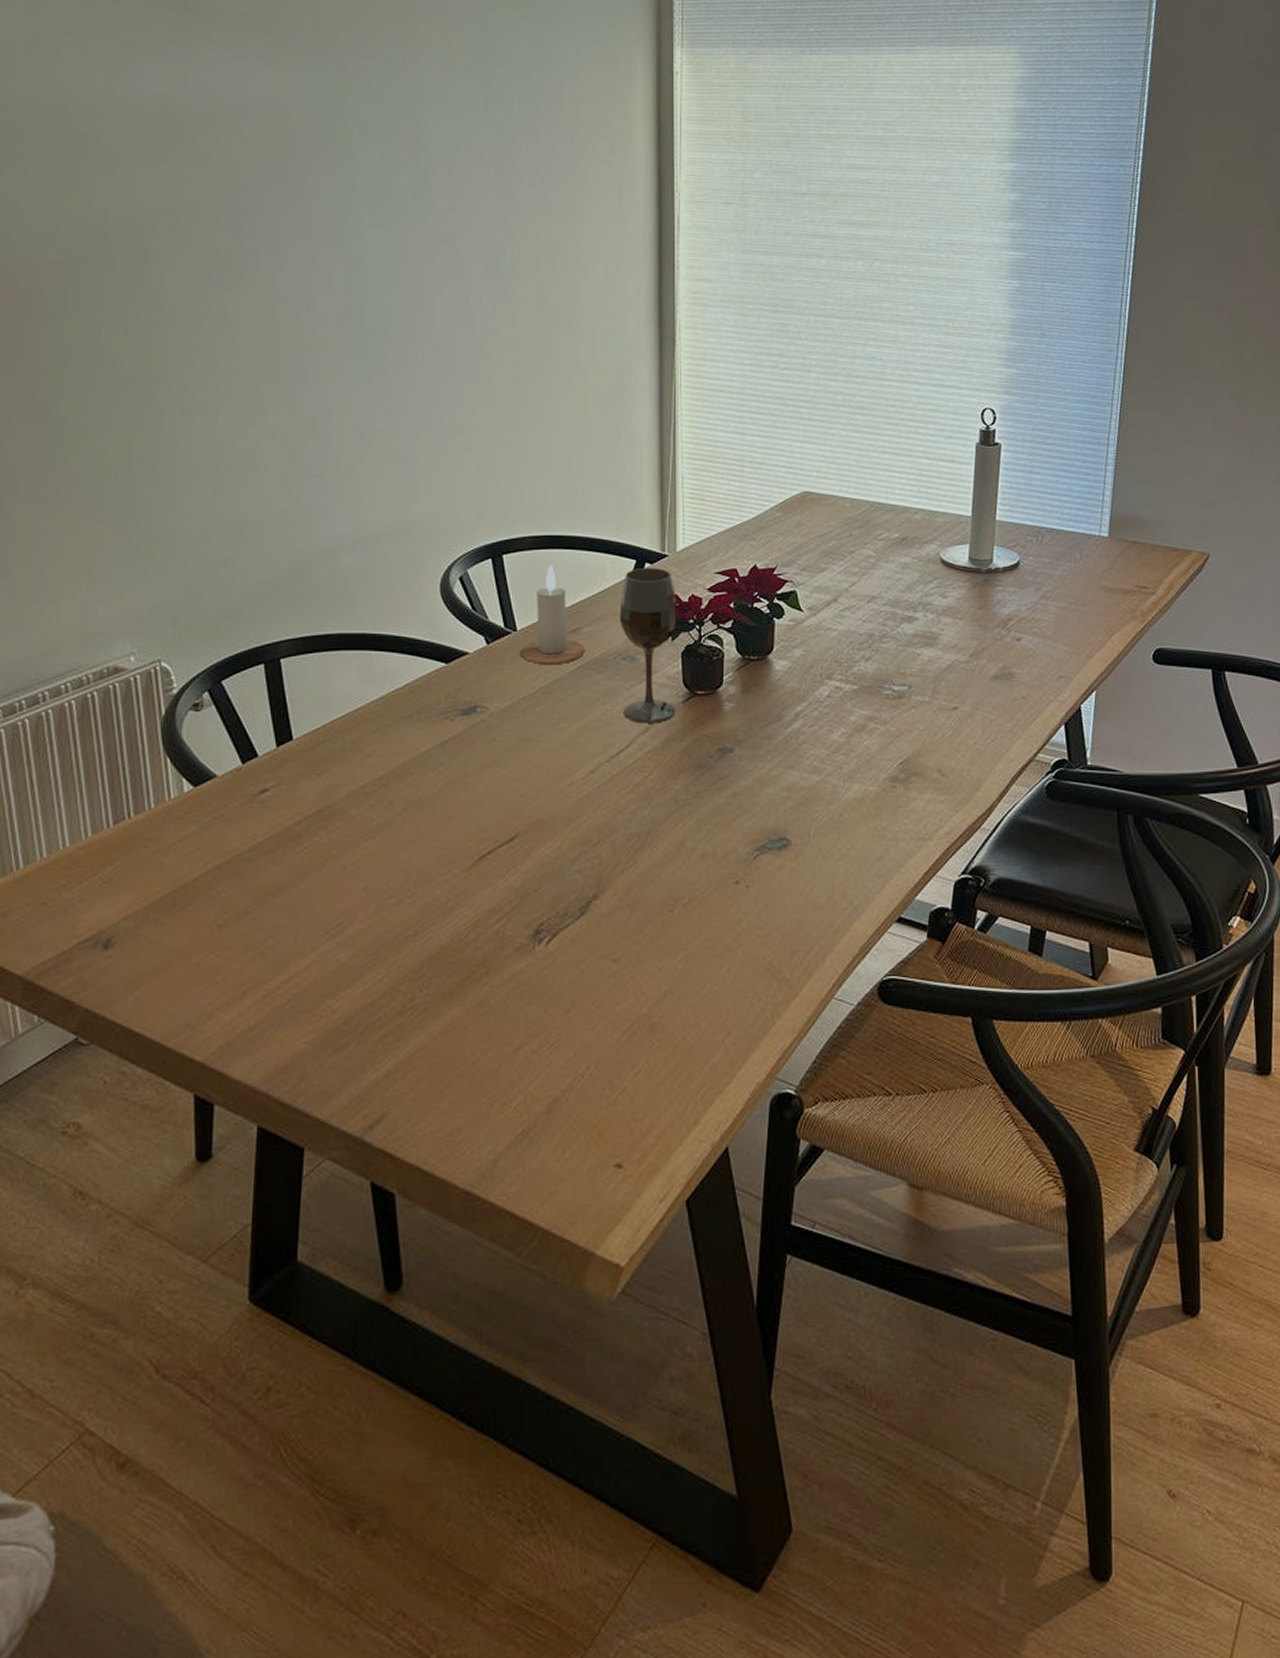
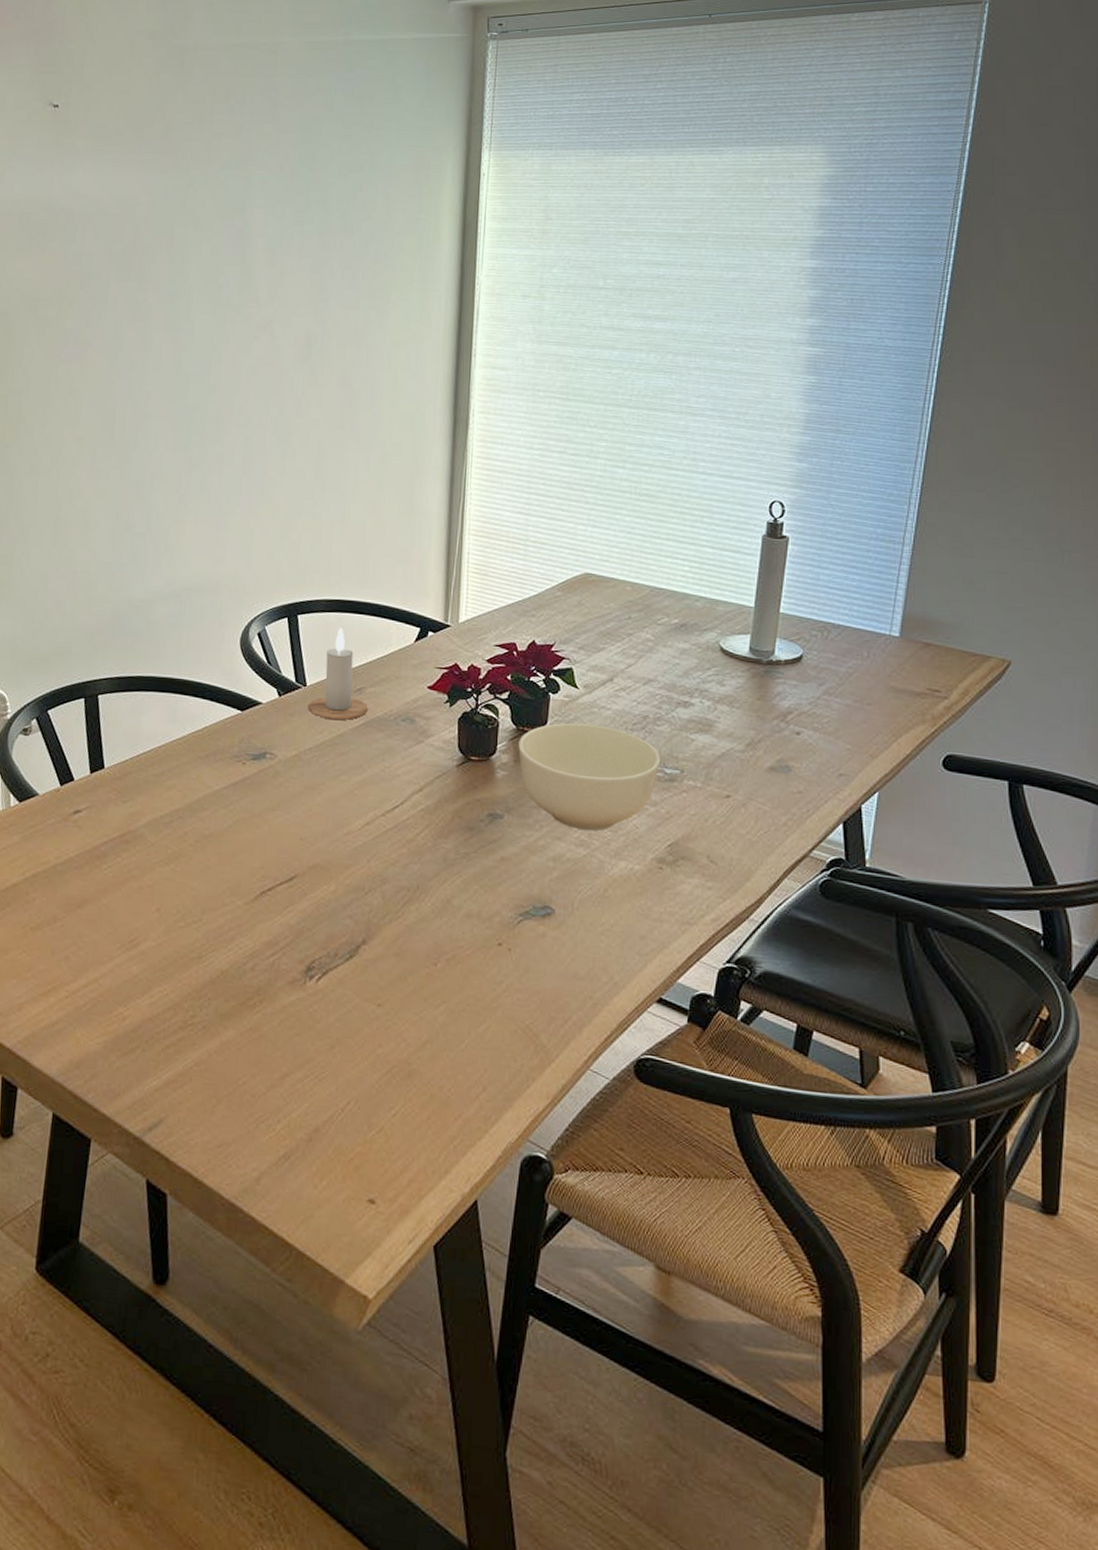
wine glass: present [619,567,678,723] -> none [399,635,457,784]
bowl: none [745,647,889,757] -> present [518,722,661,831]

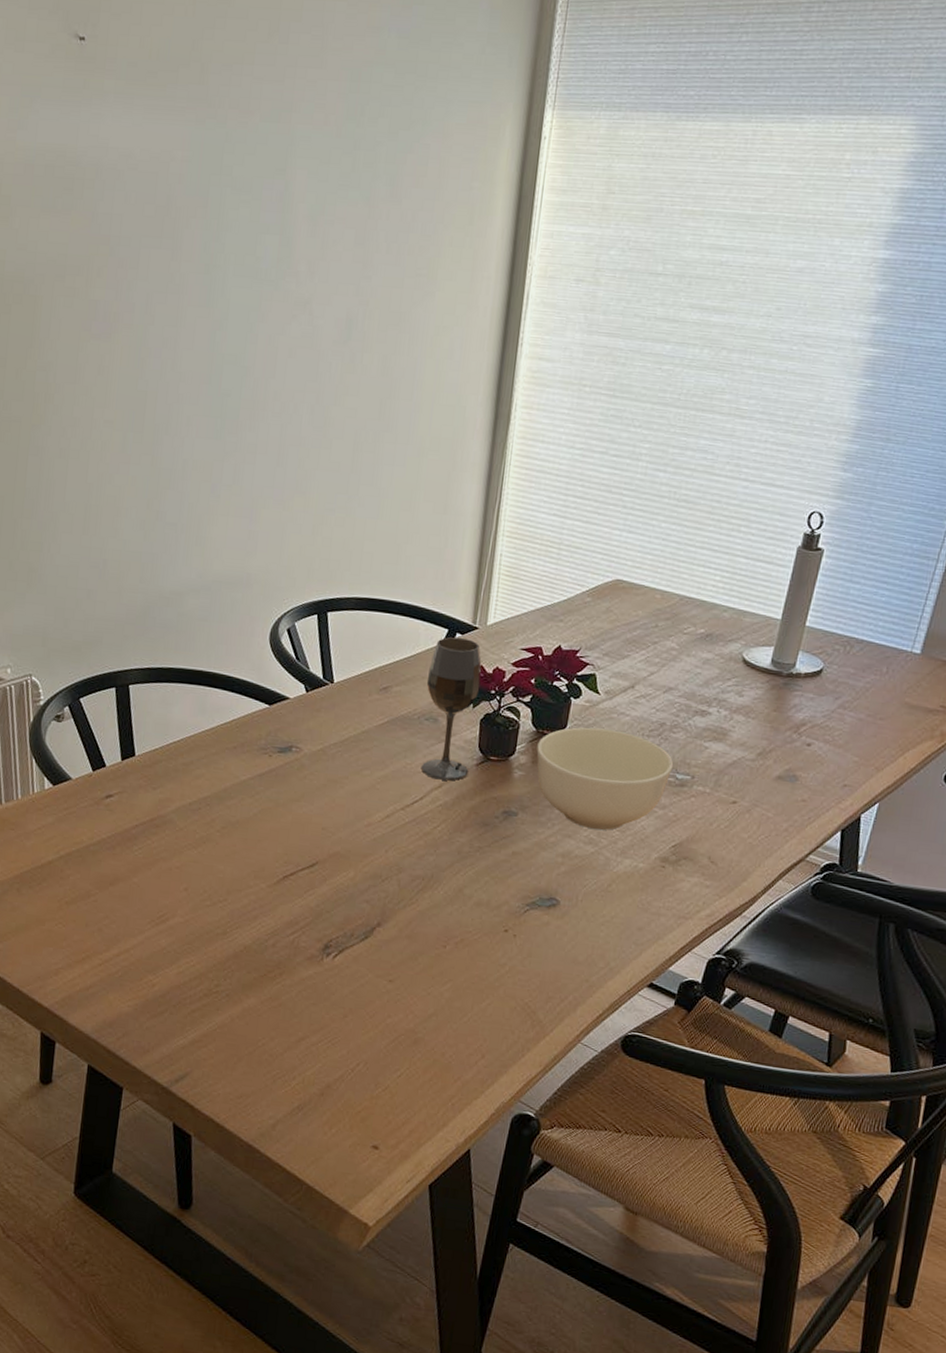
candle: present [308,627,368,720] -> none [334,625,393,718]
wine glass: none [399,635,457,784] -> present [420,637,482,781]

